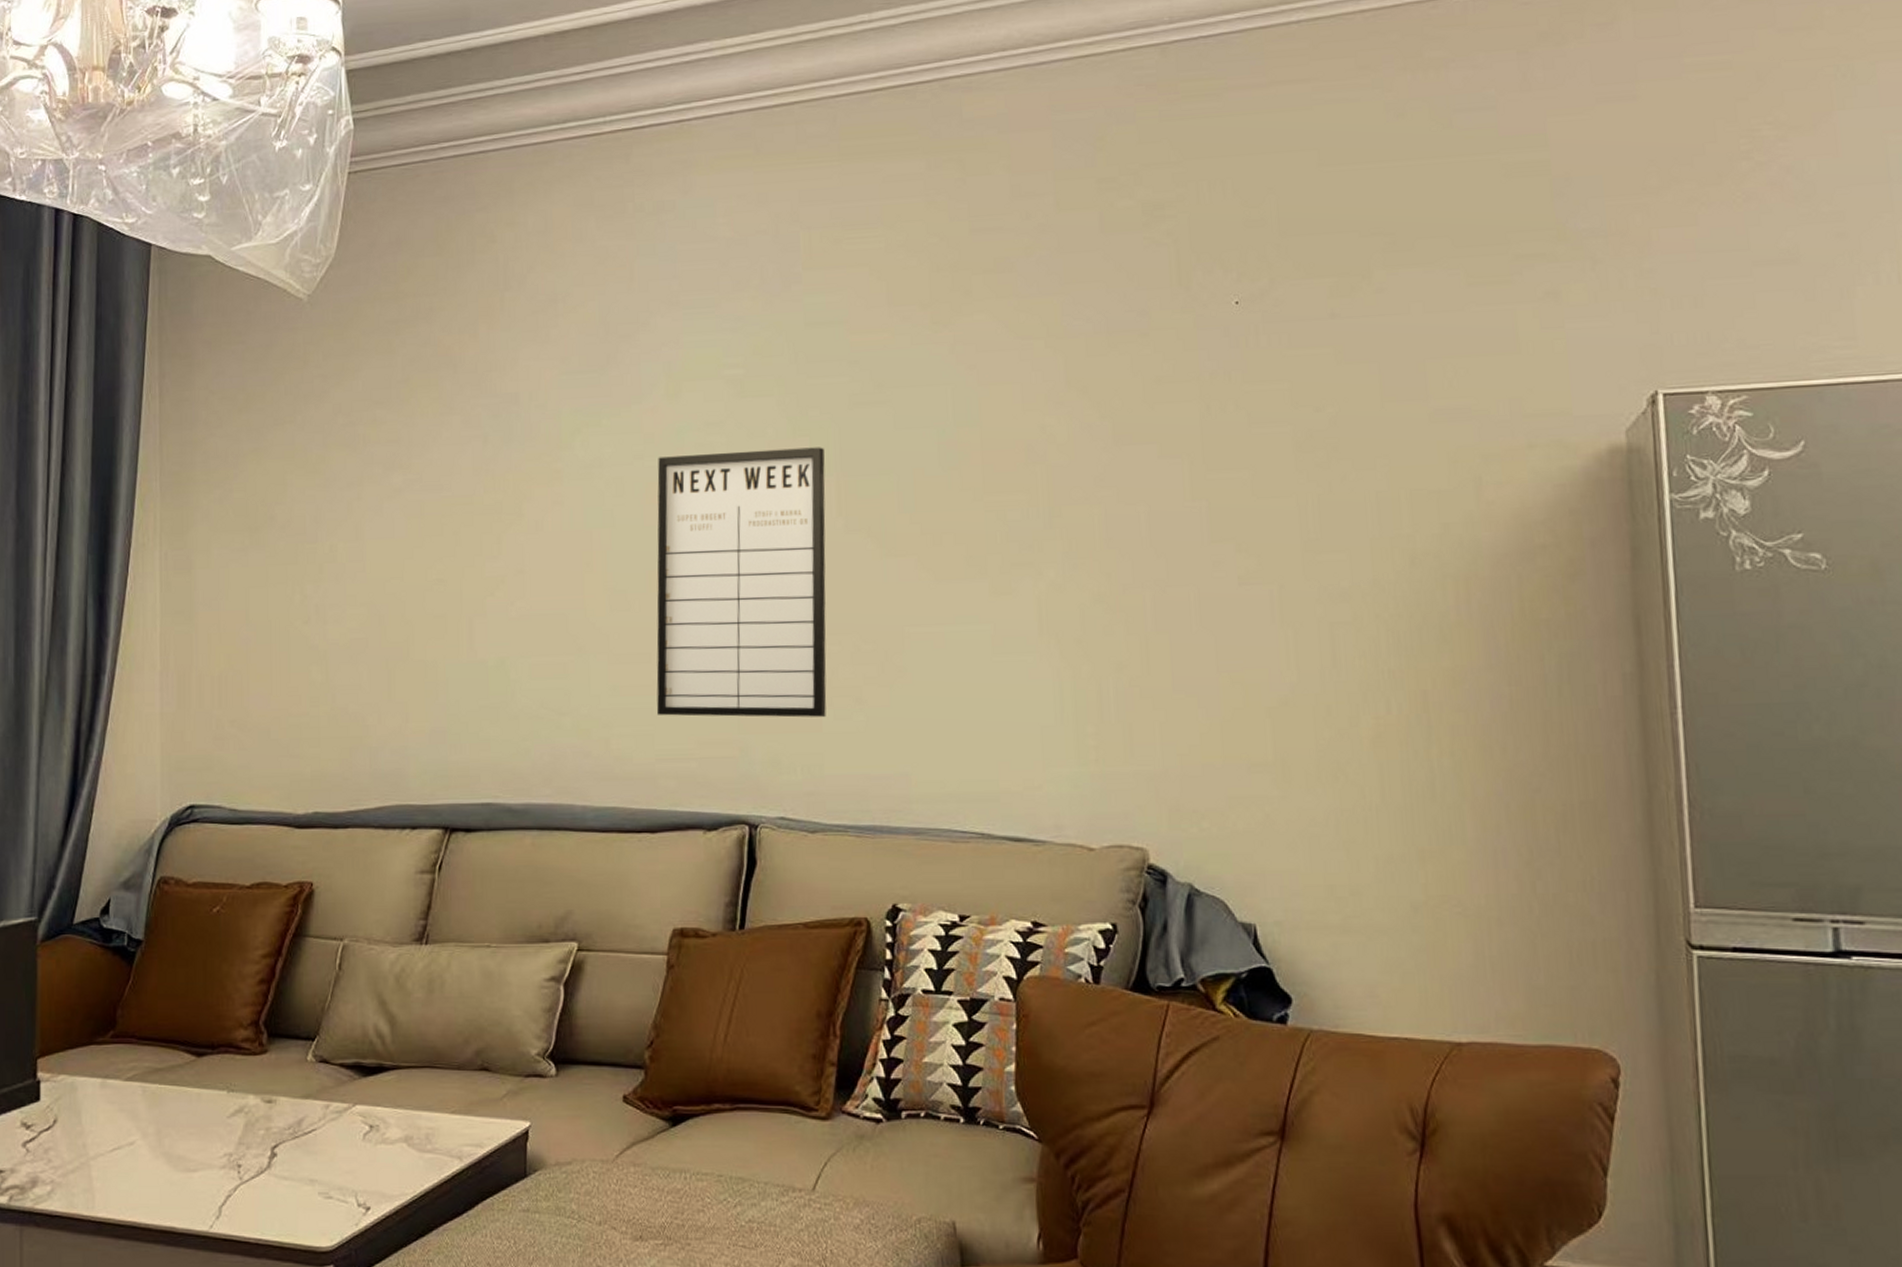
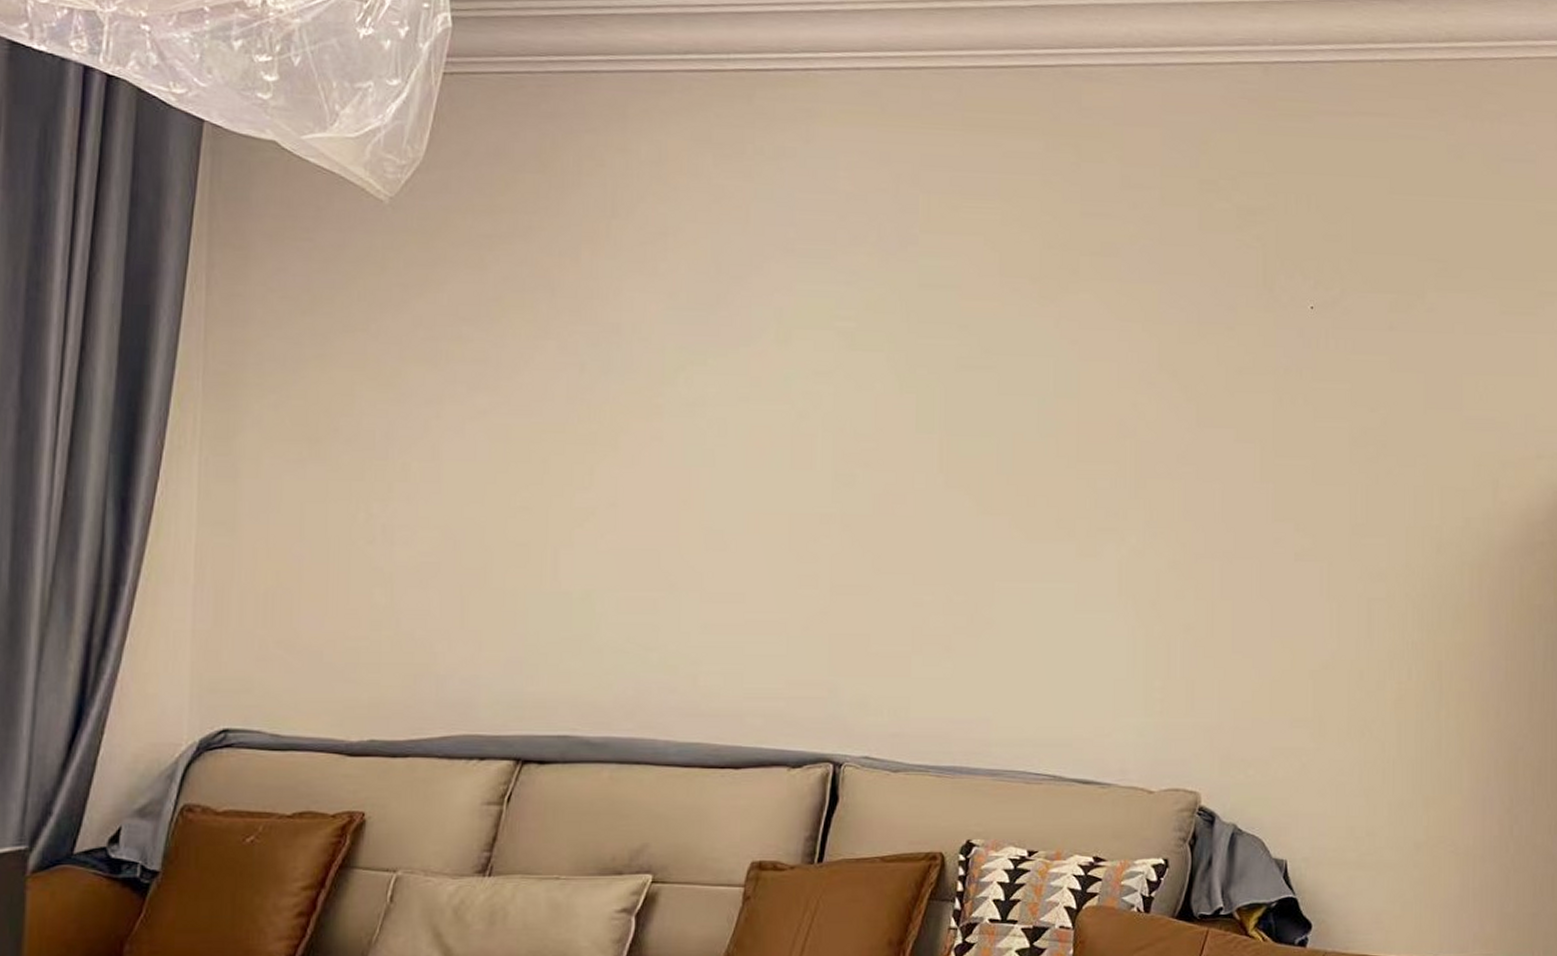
writing board: present [656,447,827,718] -> none [748,401,929,663]

